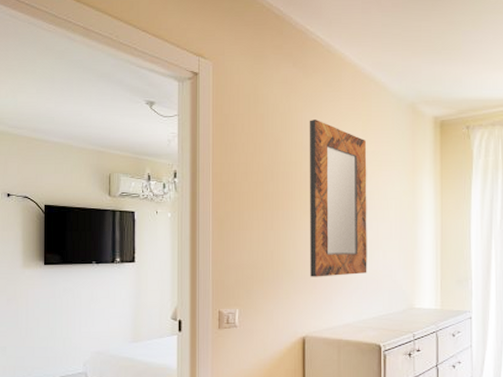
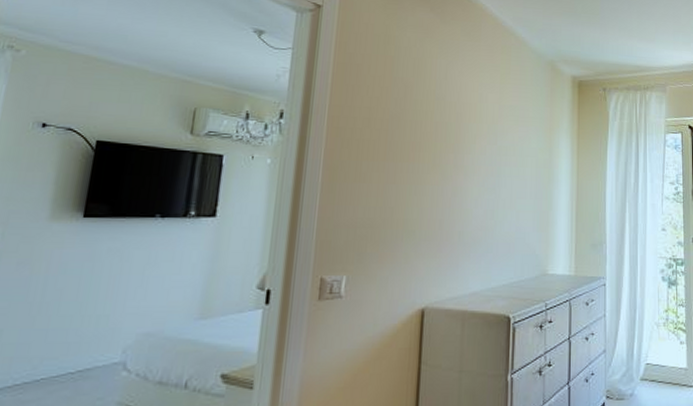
home mirror: present [309,120,367,277] -> none [435,67,504,239]

